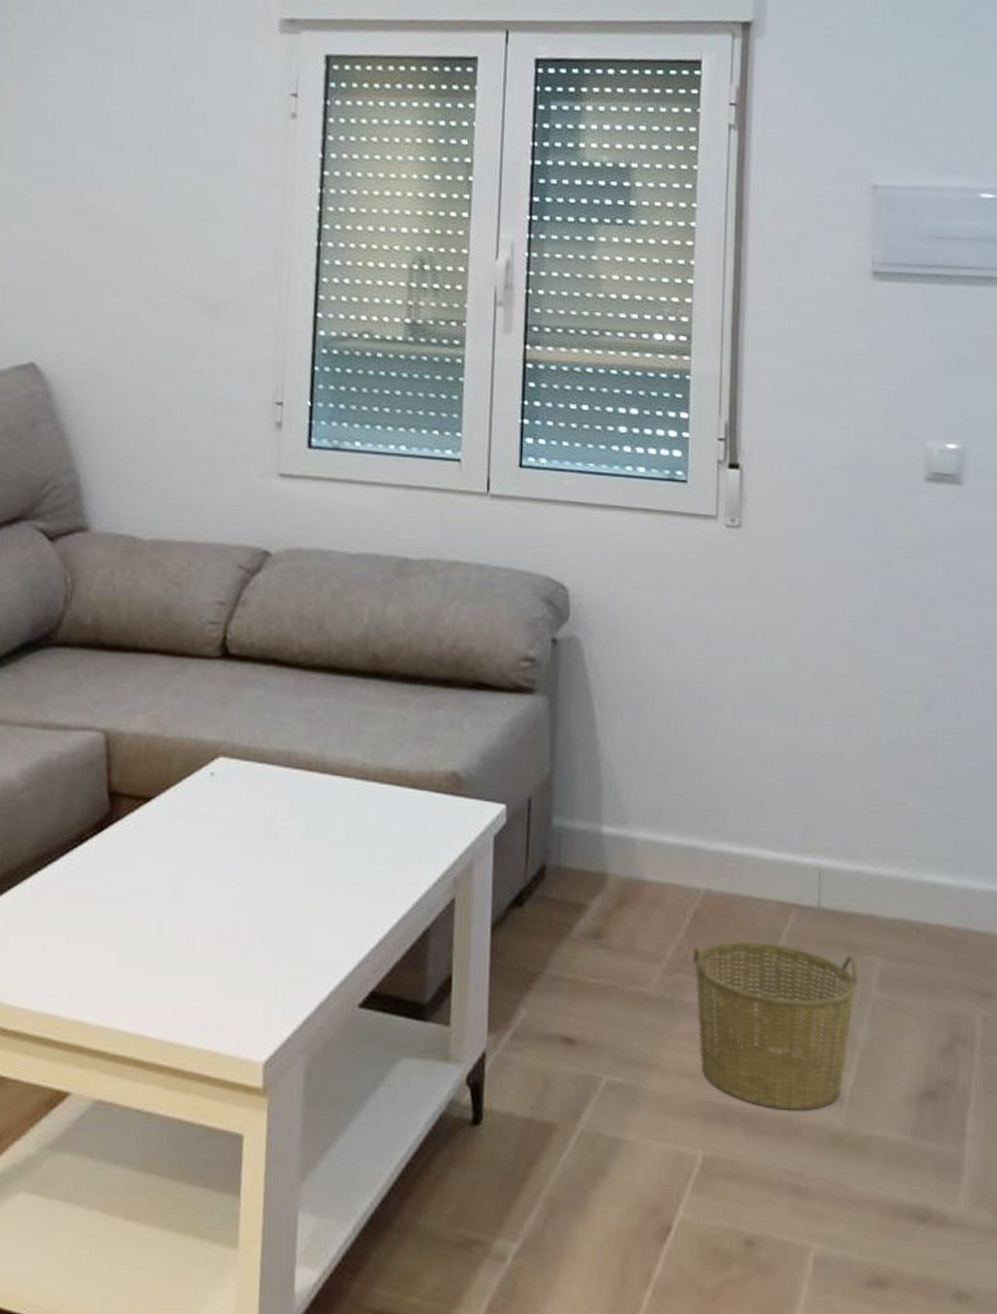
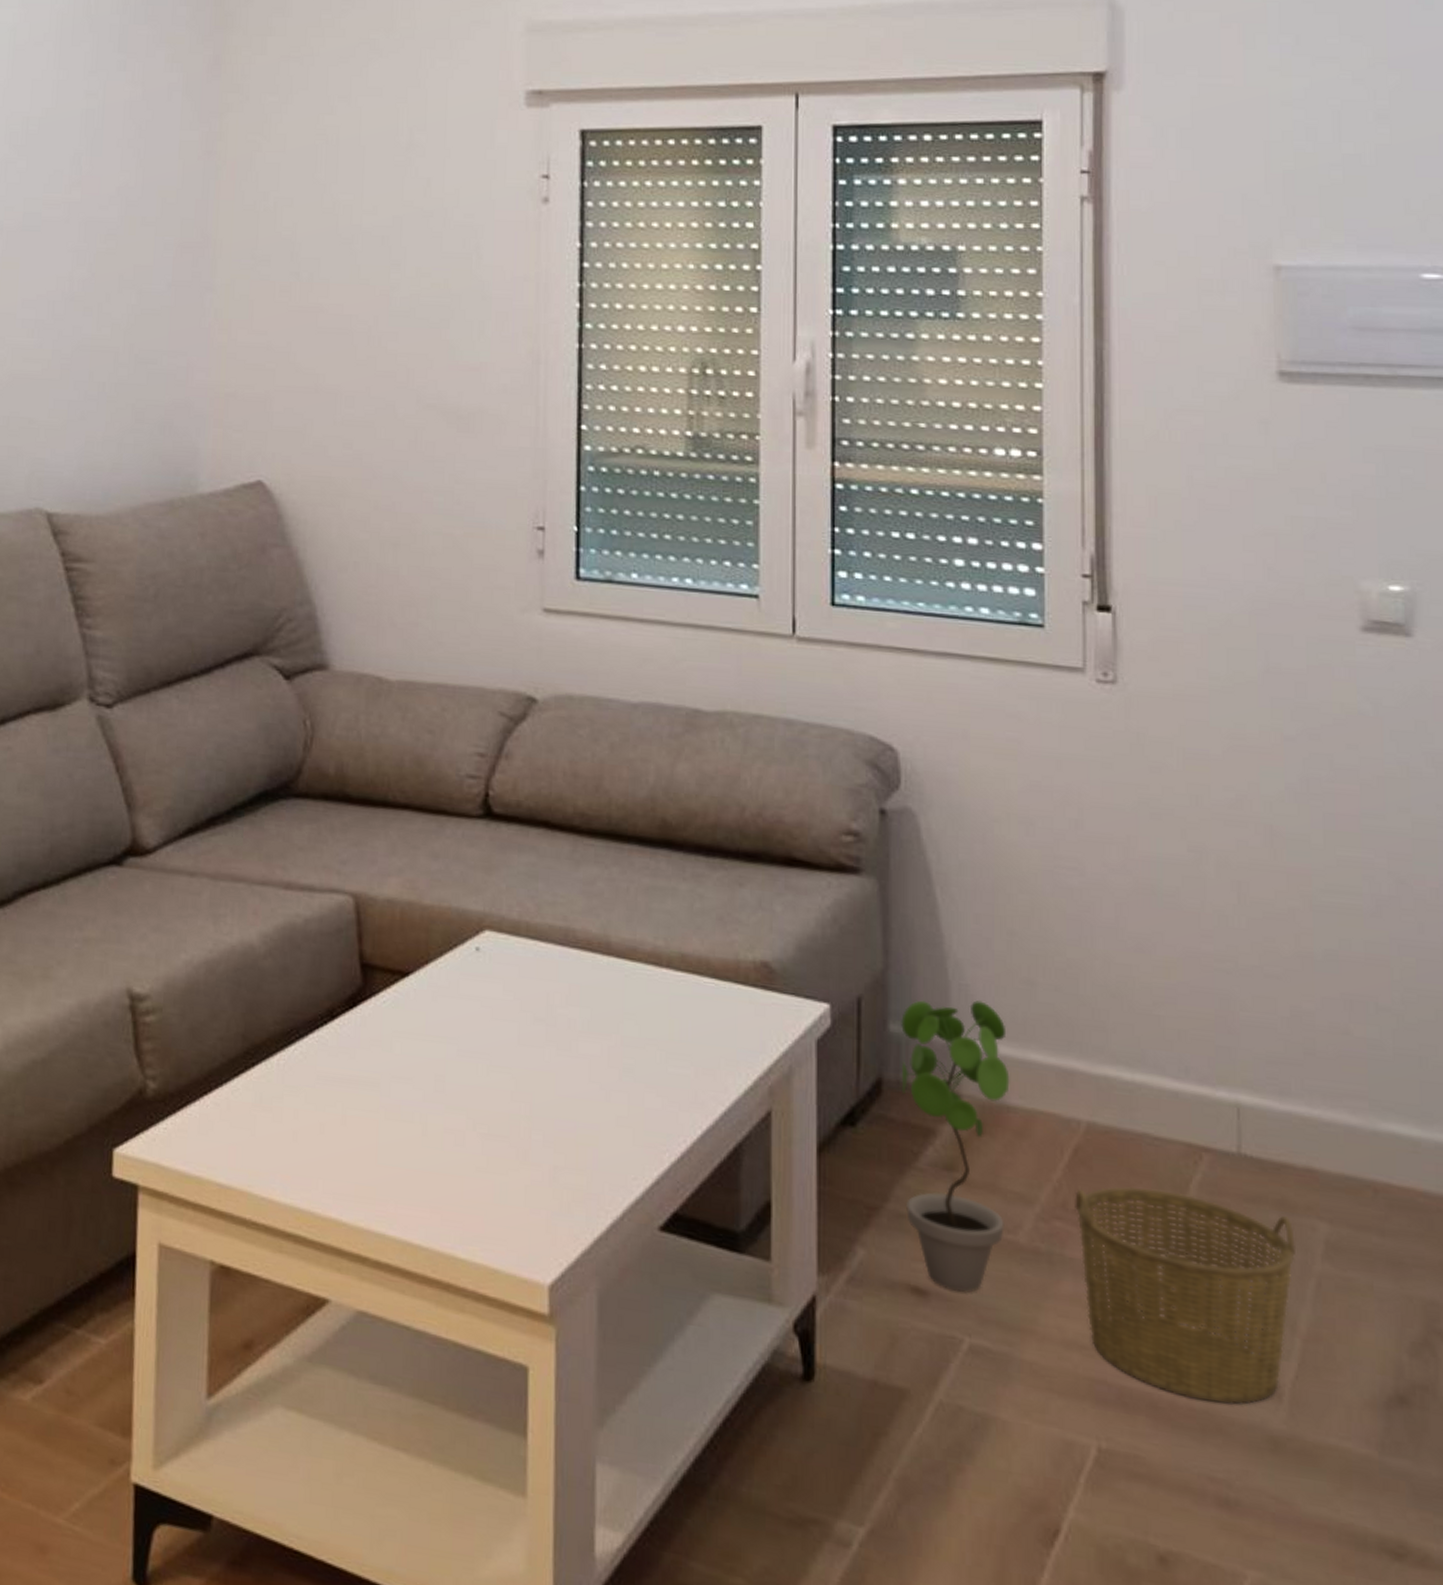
potted plant: none [560,795,647,1038] -> present [901,1000,1010,1292]

